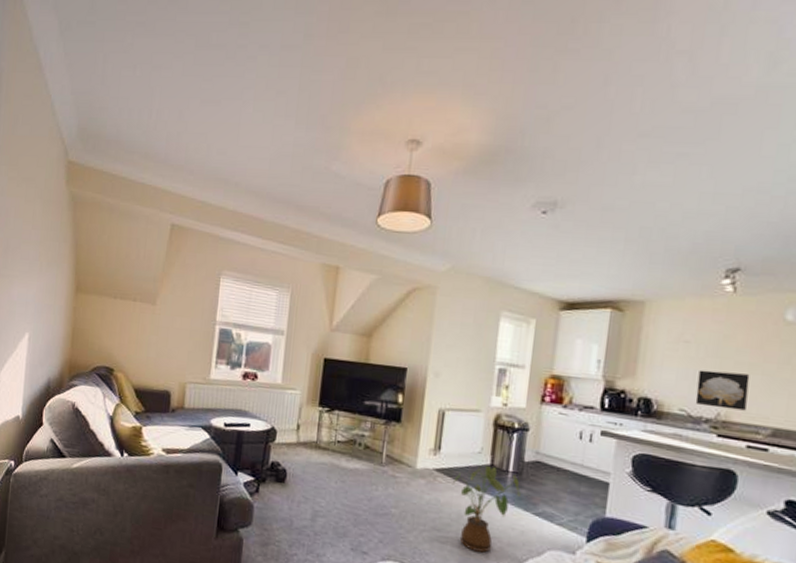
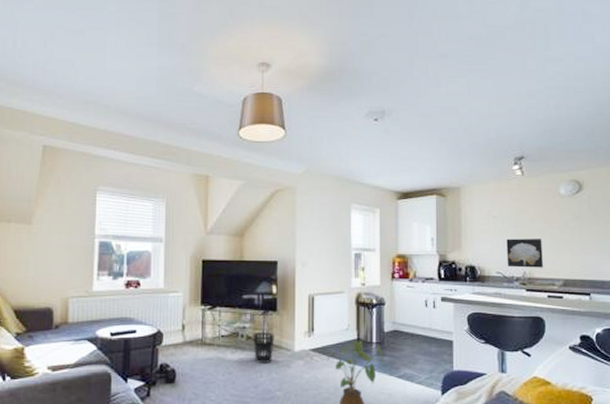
wastebasket: none [371,442,396,477] -> present [253,331,275,363]

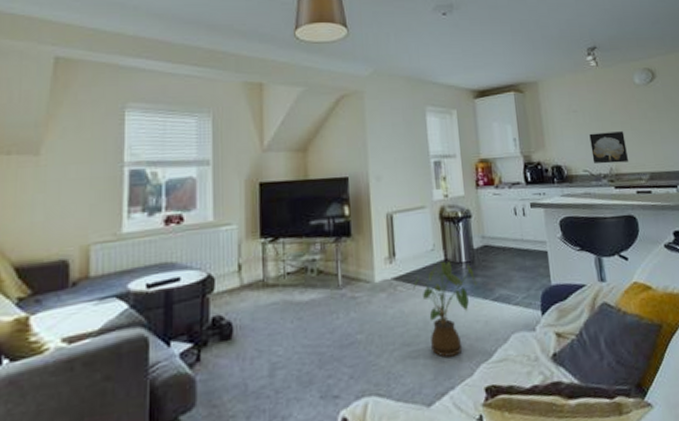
wastebasket: present [253,331,275,363] -> none [324,262,351,302]

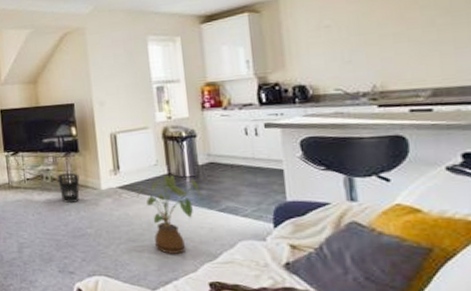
wastebasket: none [324,262,351,302] -> present [57,172,80,203]
wall art: present [589,131,628,164] -> none [345,44,400,82]

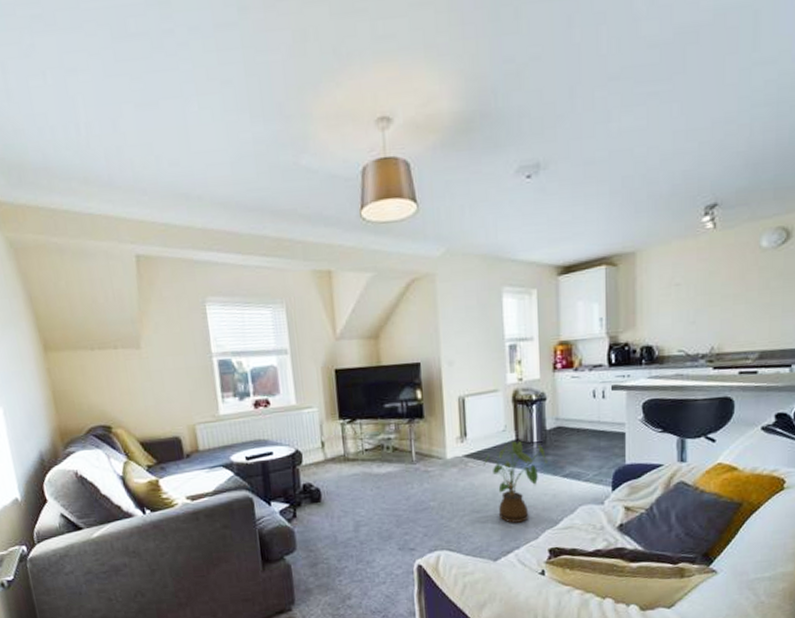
wastebasket: present [57,172,80,203] -> none [399,441,424,475]

